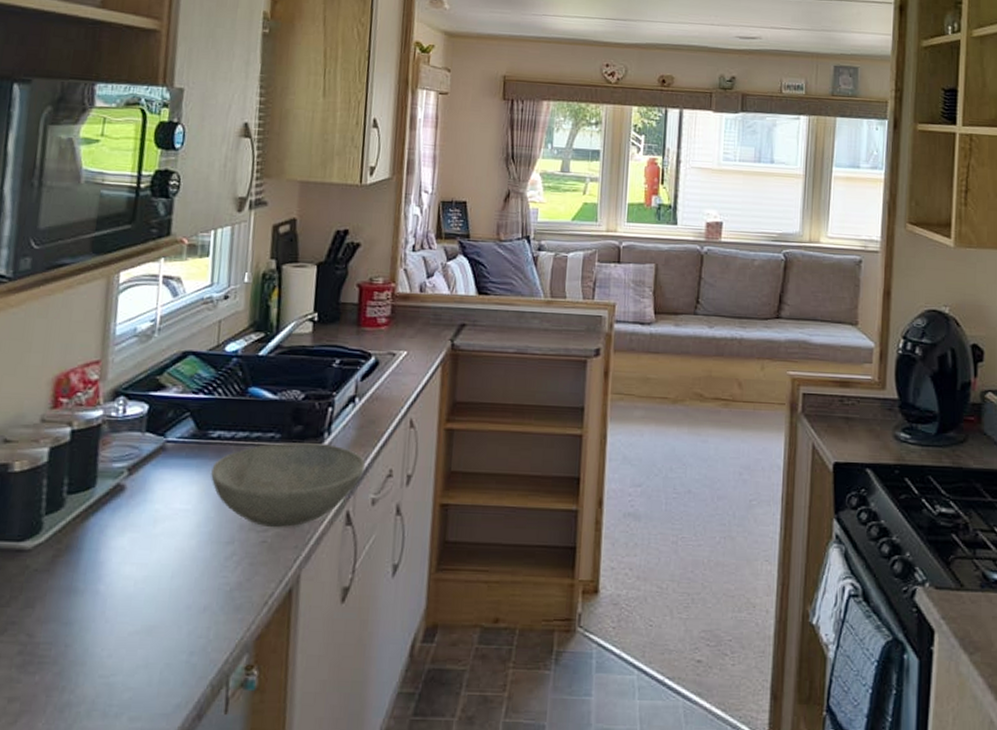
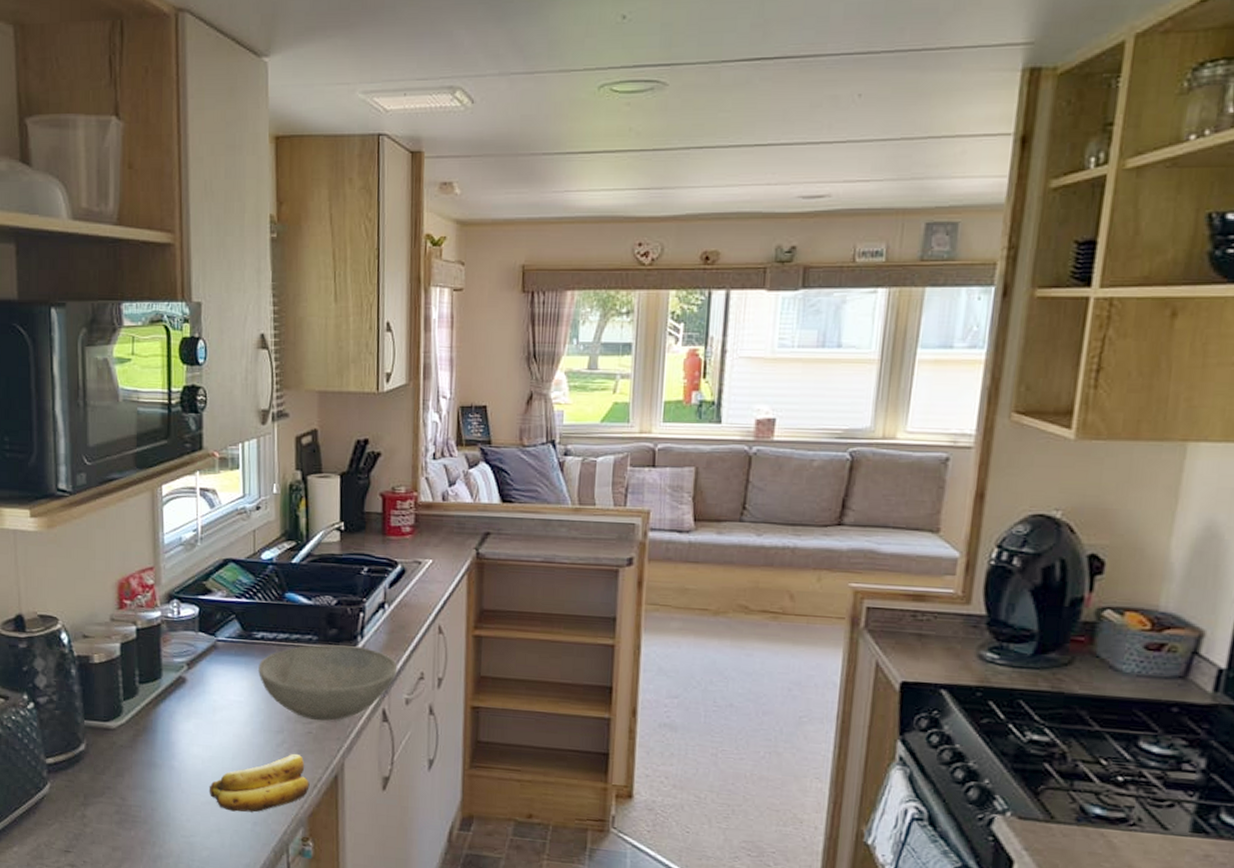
banana: none [138,566,260,641] -> present [208,753,310,813]

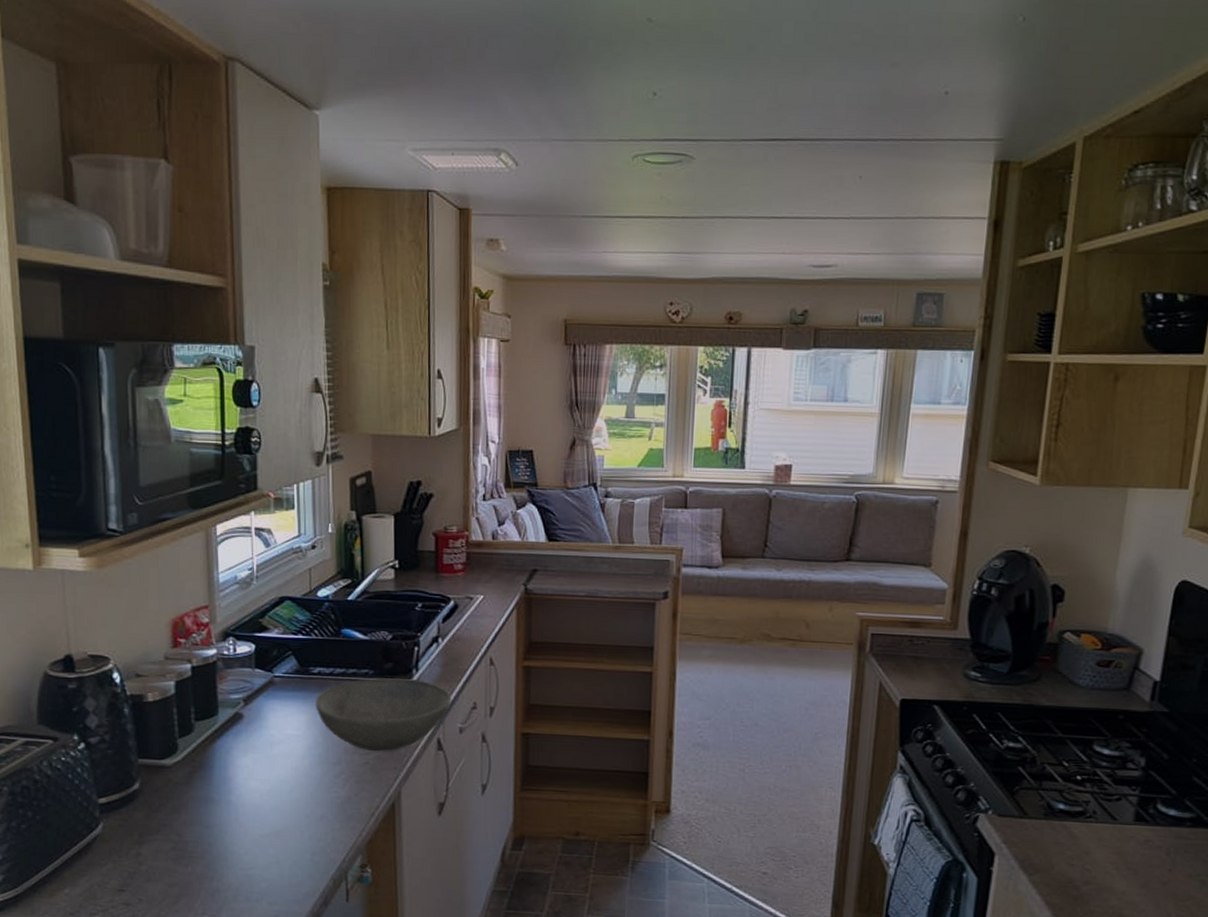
banana: present [208,753,310,813] -> none [267,784,368,843]

